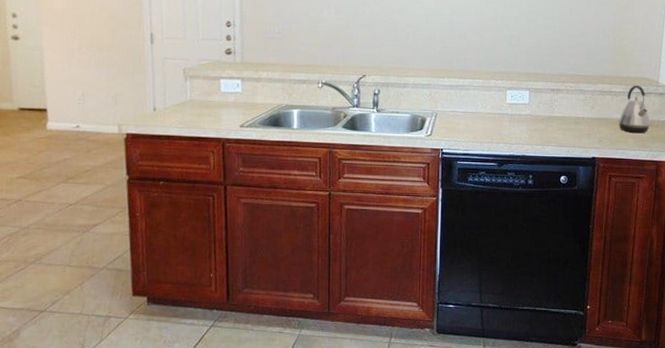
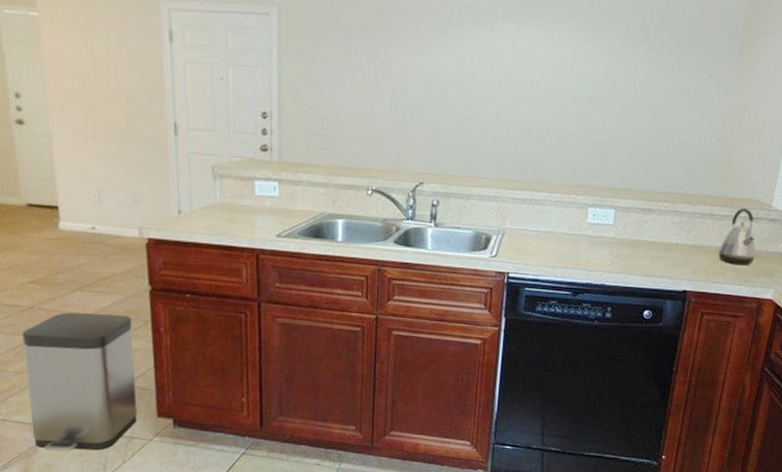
pedal bin: none [9,202,114,333] -> present [22,312,137,451]

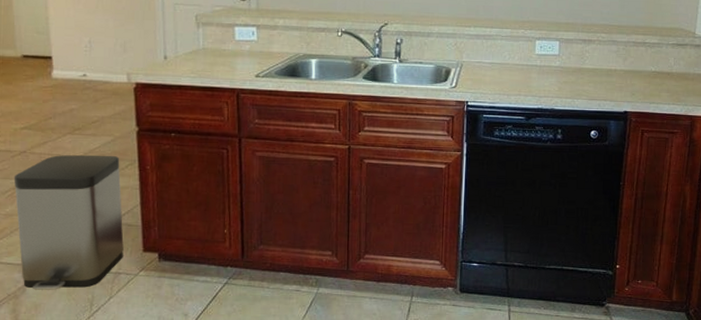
kettle: present [718,208,757,266] -> none [652,36,686,87]

